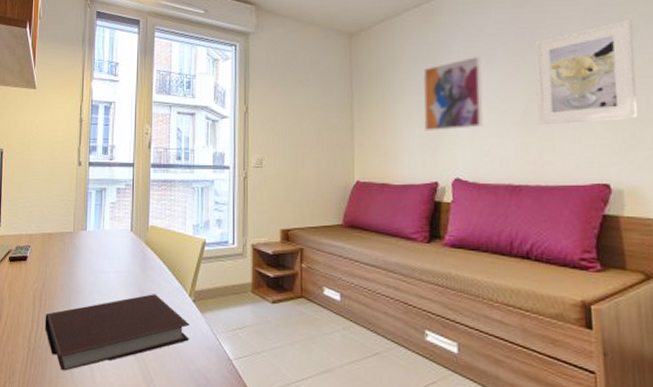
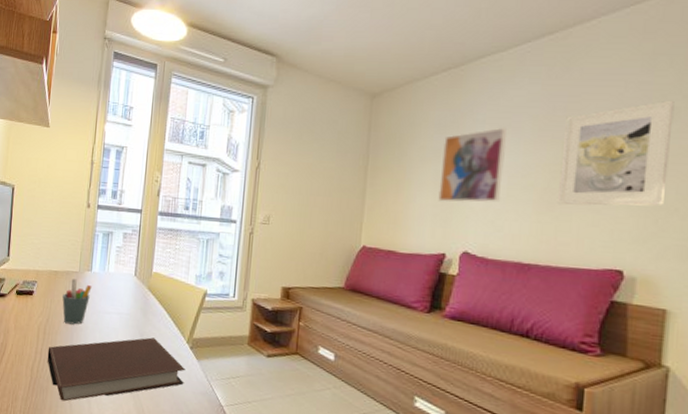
pen holder: none [58,240,88,288] -> present [62,278,92,325]

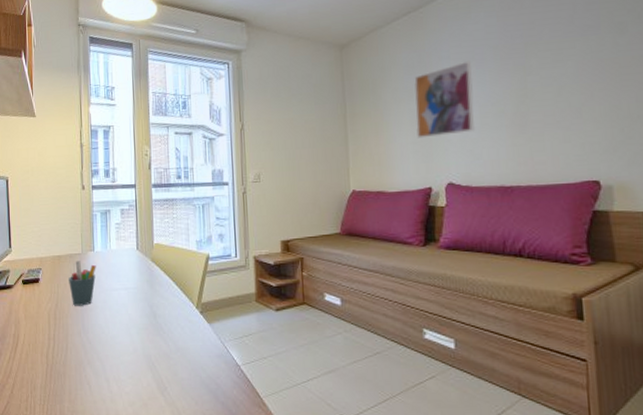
notebook: present [47,337,185,402] -> none [60,308,199,384]
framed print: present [556,100,675,206] -> none [524,16,626,127]

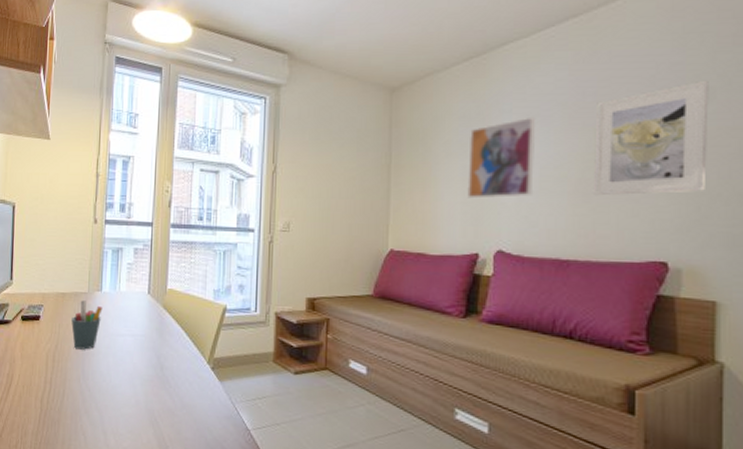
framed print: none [524,16,626,127] -> present [592,80,709,196]

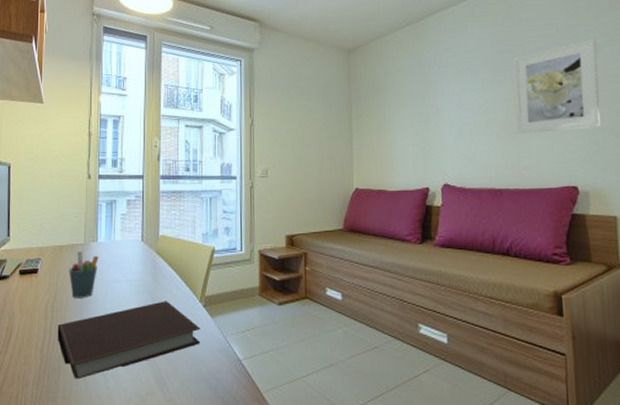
notebook: none [57,359,207,434] -> present [57,301,201,379]
wall art: present [467,116,536,199] -> none [415,70,470,141]

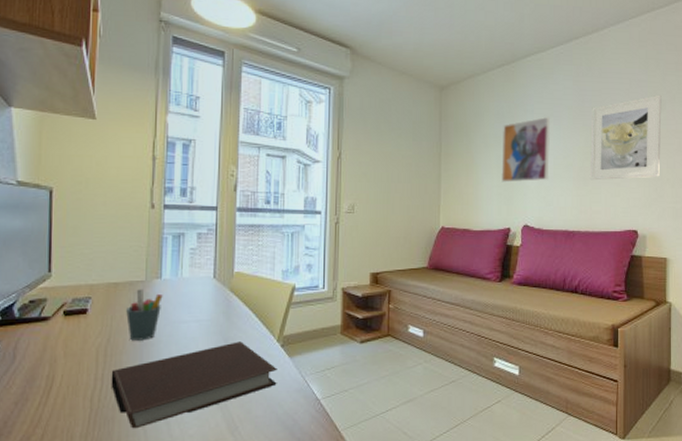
wall art: none [415,70,470,141] -> present [501,116,551,183]

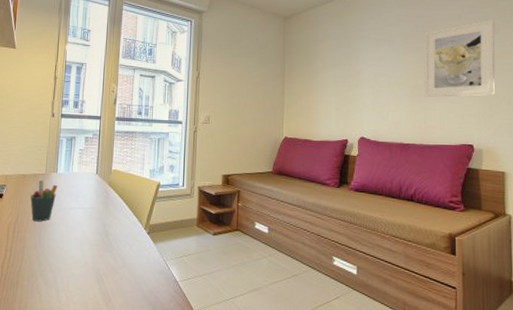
notebook: present [111,341,277,429] -> none [17,227,144,293]
wall art: present [501,116,551,183] -> none [339,40,385,99]

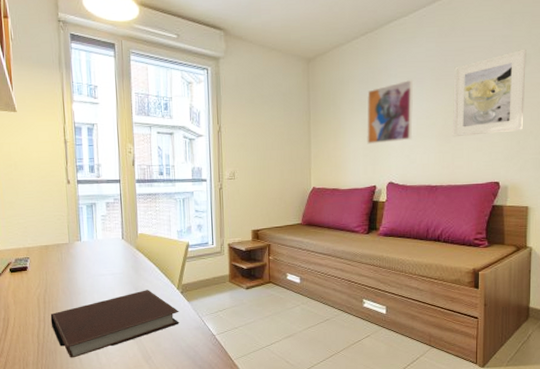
notebook: none [17,227,144,293] -> present [50,290,180,358]
pen holder: present [30,180,58,222] -> none [57,250,84,291]
wall art: none [339,40,385,99] -> present [367,79,414,145]

